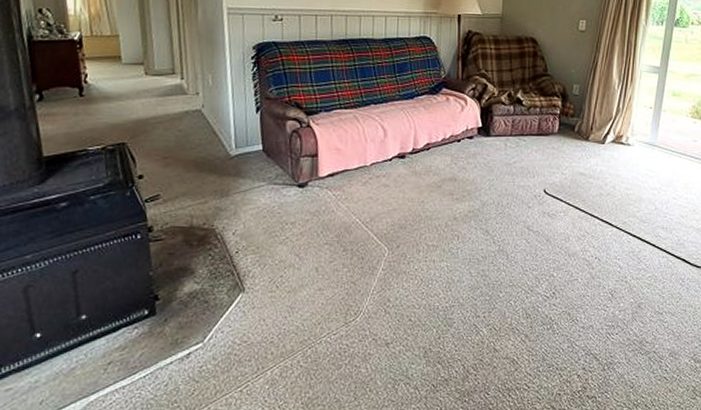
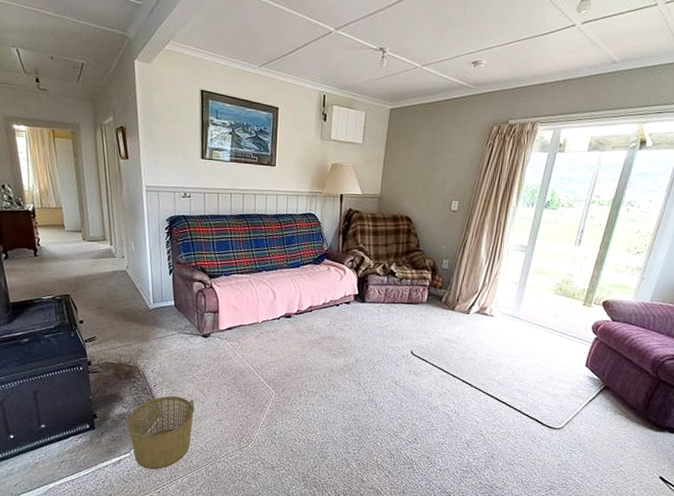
basket: none [199,263,288,362] -> present [126,395,195,470]

